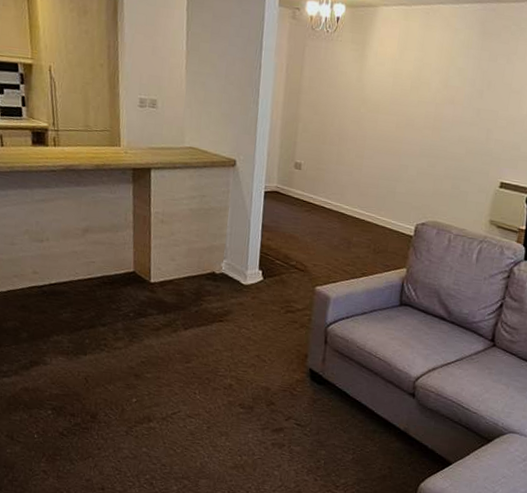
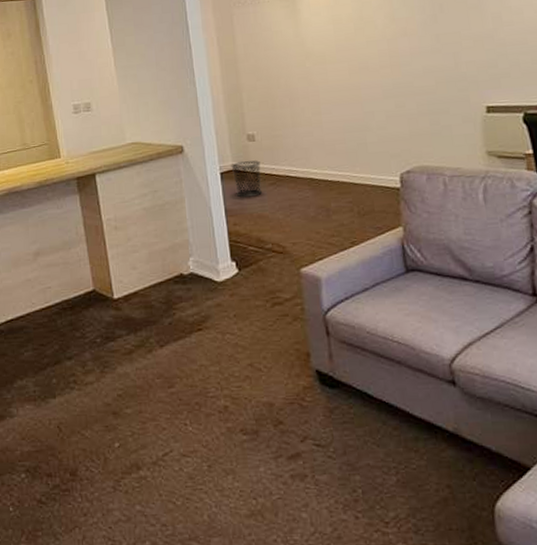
waste bin: none [275,185,301,219] -> present [231,160,262,198]

